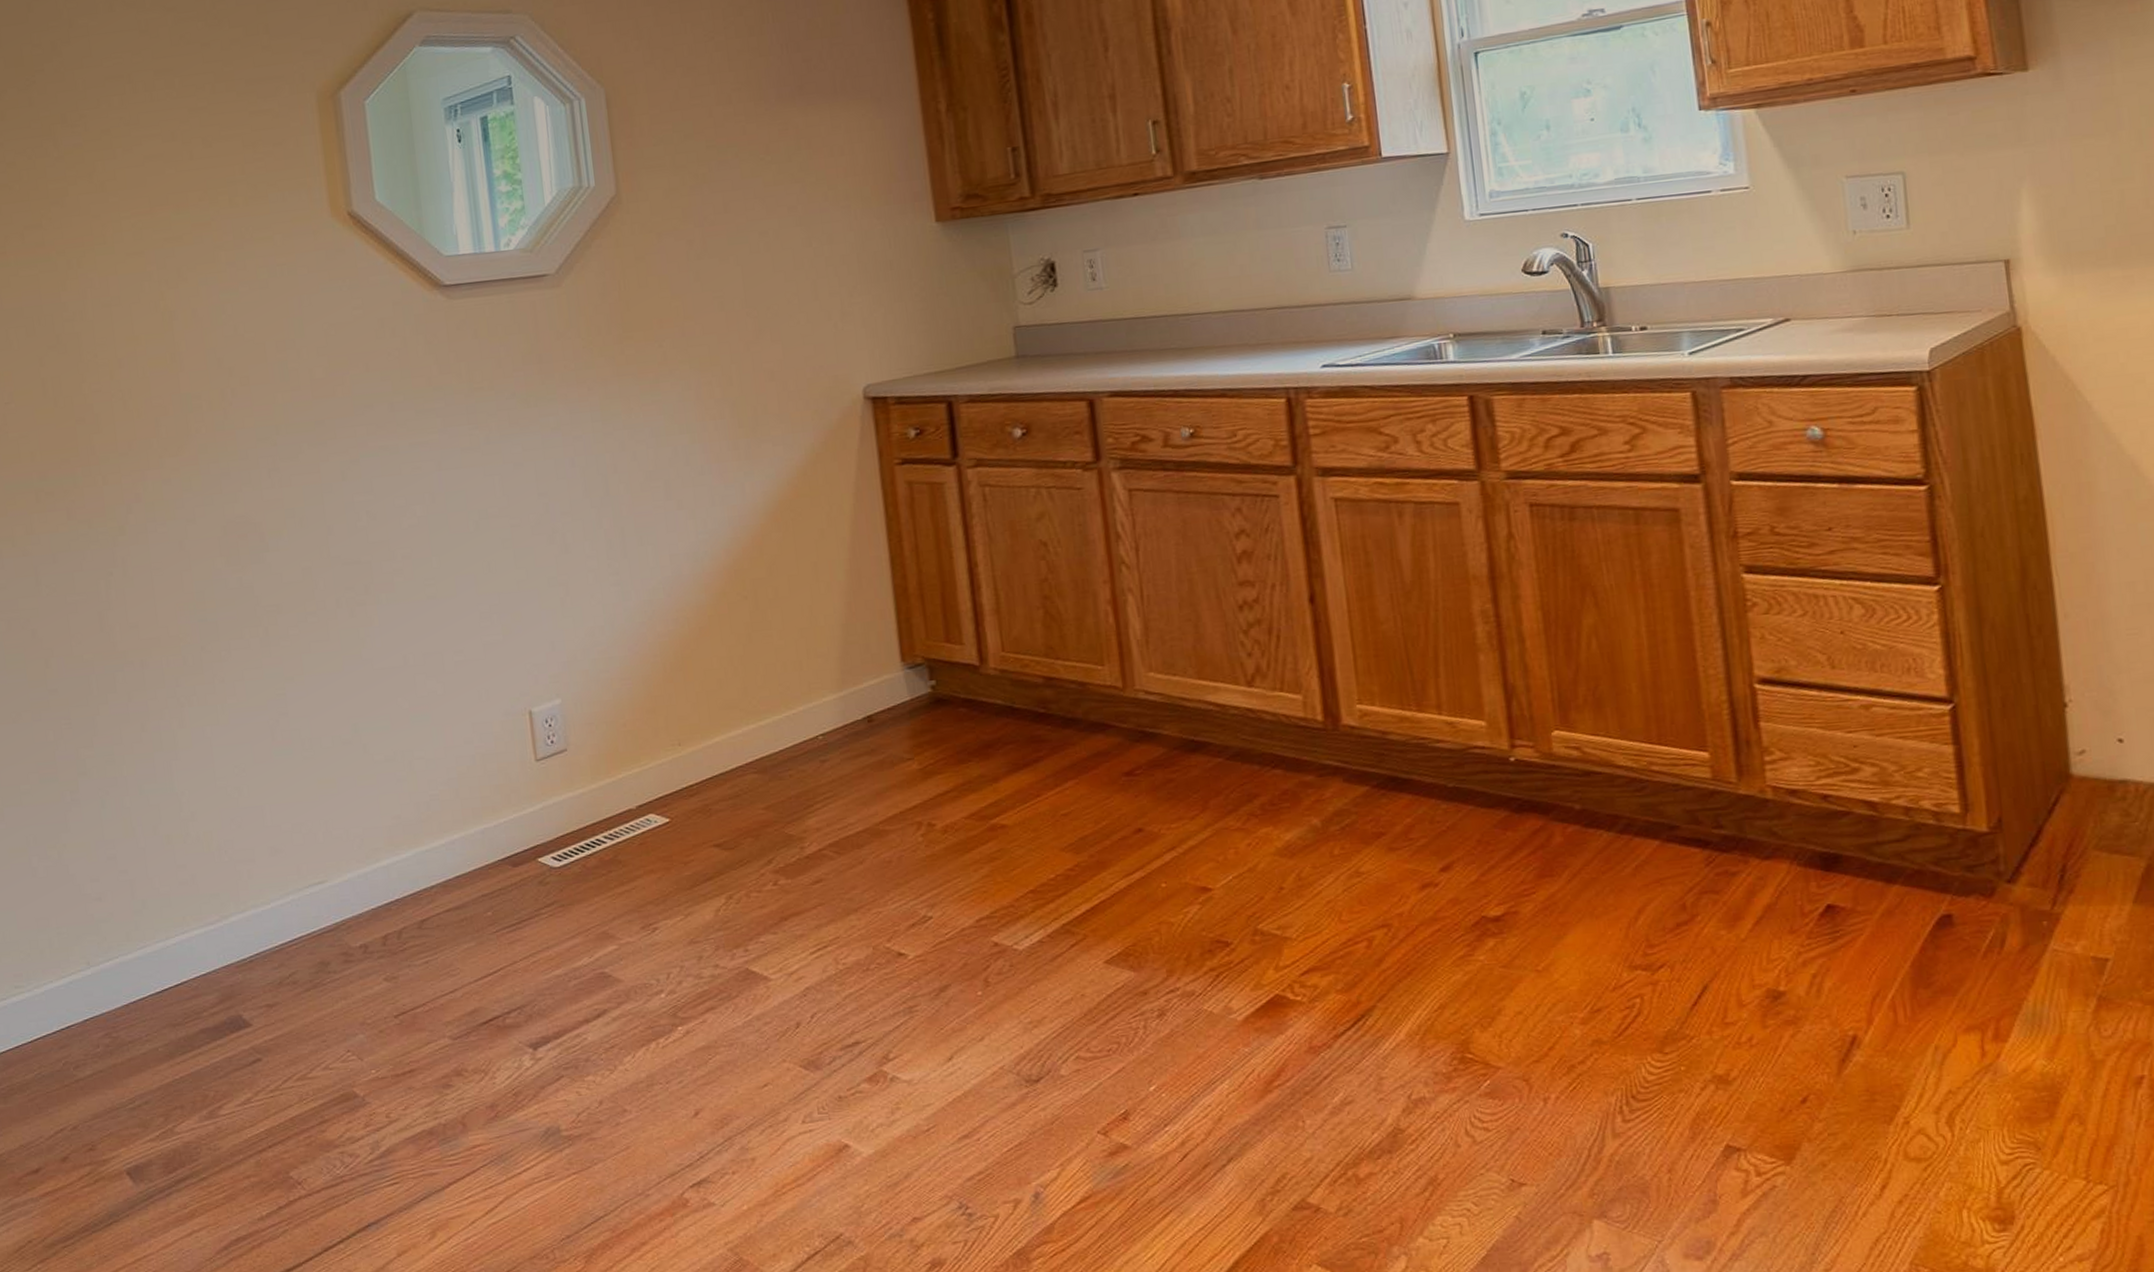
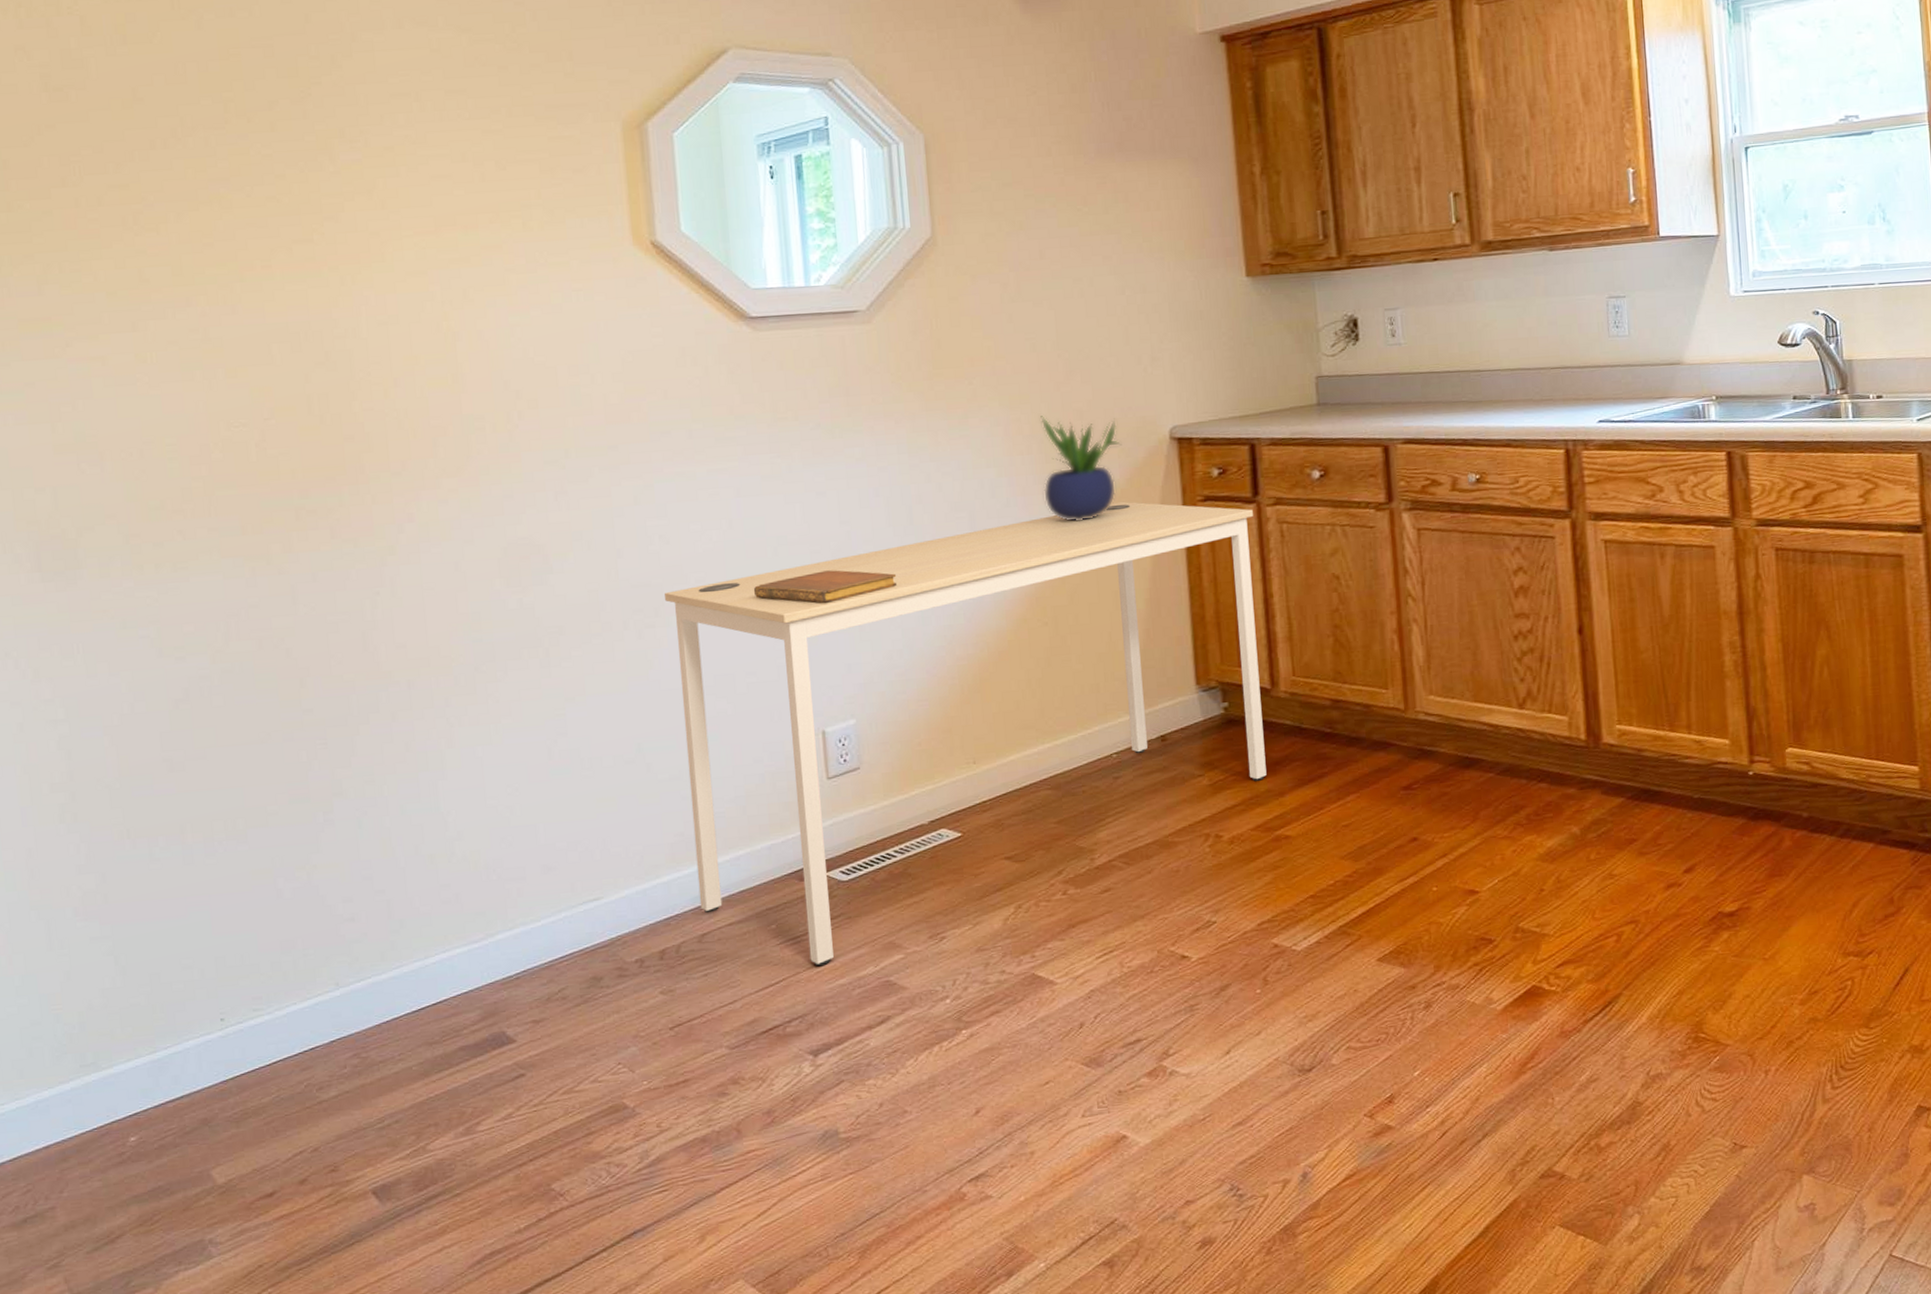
desk: none [374,466,979,956] -> present [665,501,1267,967]
notebook: none [457,543,596,579] -> present [753,570,897,603]
potted plant: none [731,378,815,488] -> present [1040,416,1122,521]

